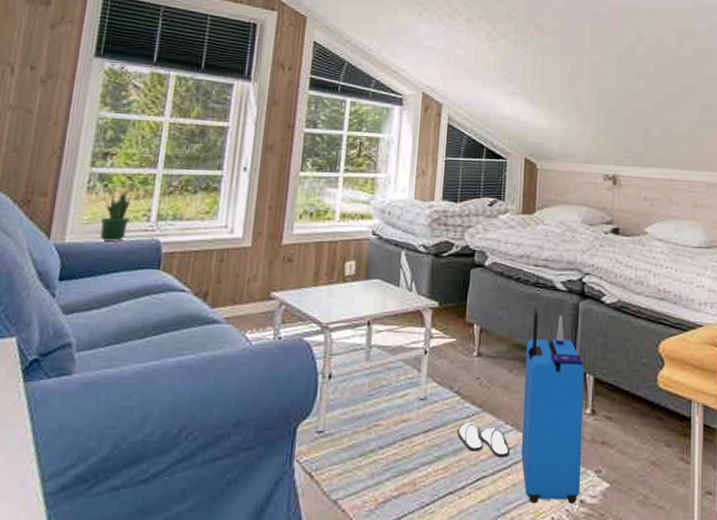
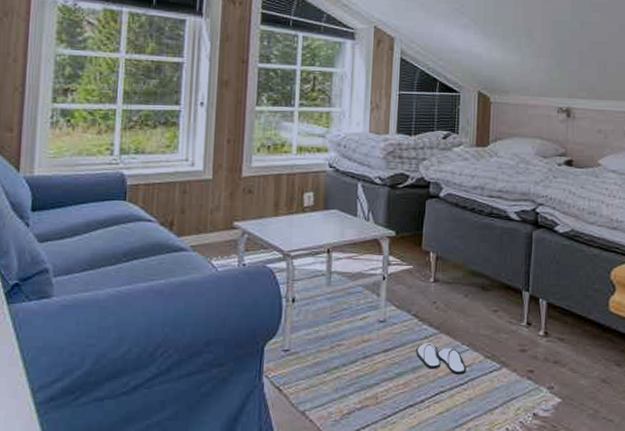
planter: present [100,192,132,242] -> none [65,126,94,175]
suitcase: present [520,308,584,504] -> none [476,237,538,417]

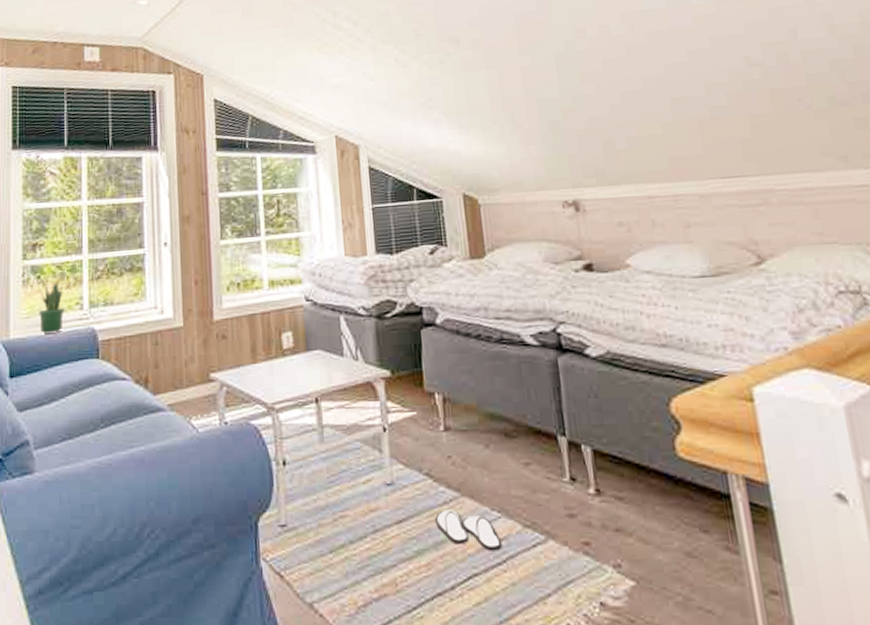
planter: none [65,126,94,175] -> present [38,282,65,335]

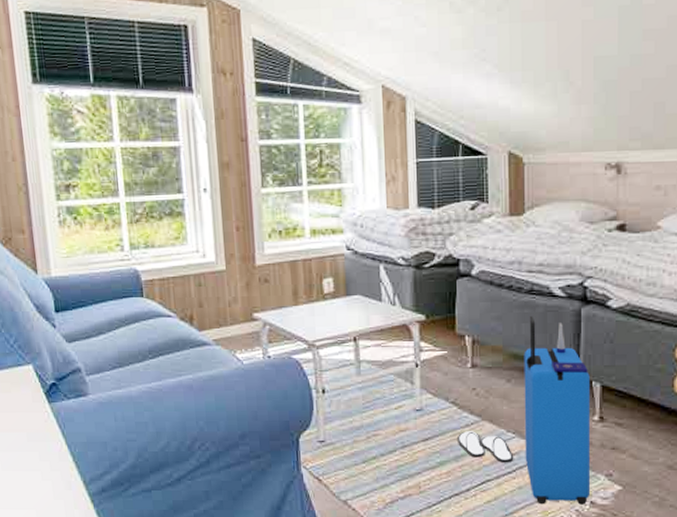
planter: present [38,282,65,335] -> none [78,223,105,273]
suitcase: none [500,369,598,607] -> present [524,316,590,505]

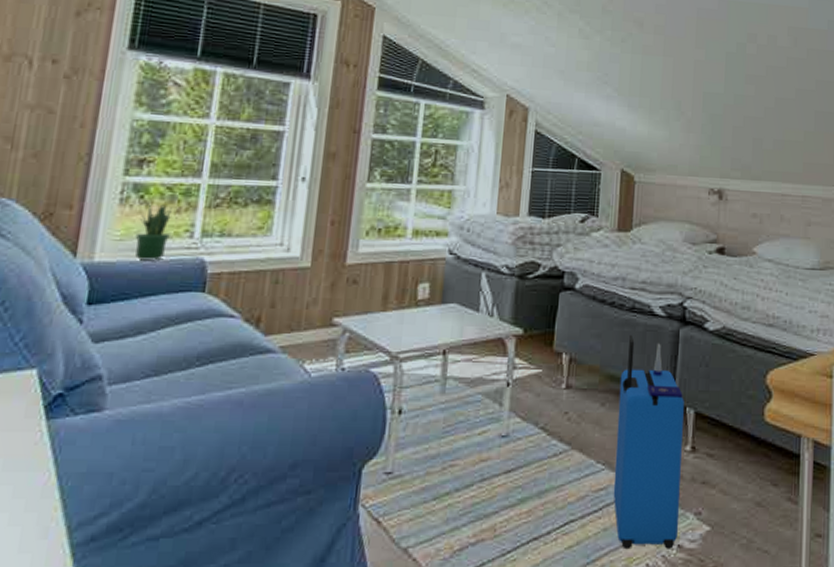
planter: none [78,223,105,273] -> present [135,204,172,261]
slippers: present [458,431,514,463] -> none [543,462,602,500]

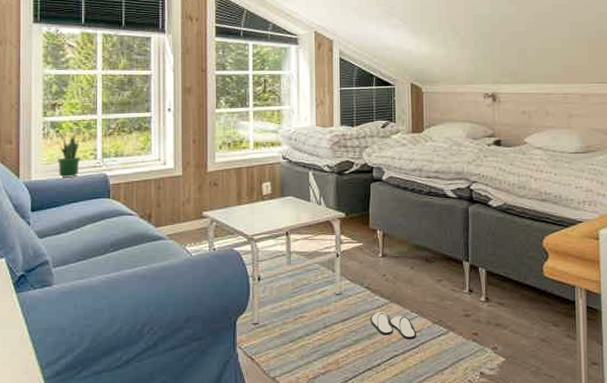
slippers: none [543,462,602,500] -> present [371,312,417,340]
suitcase: present [613,335,684,550] -> none [424,214,479,376]

